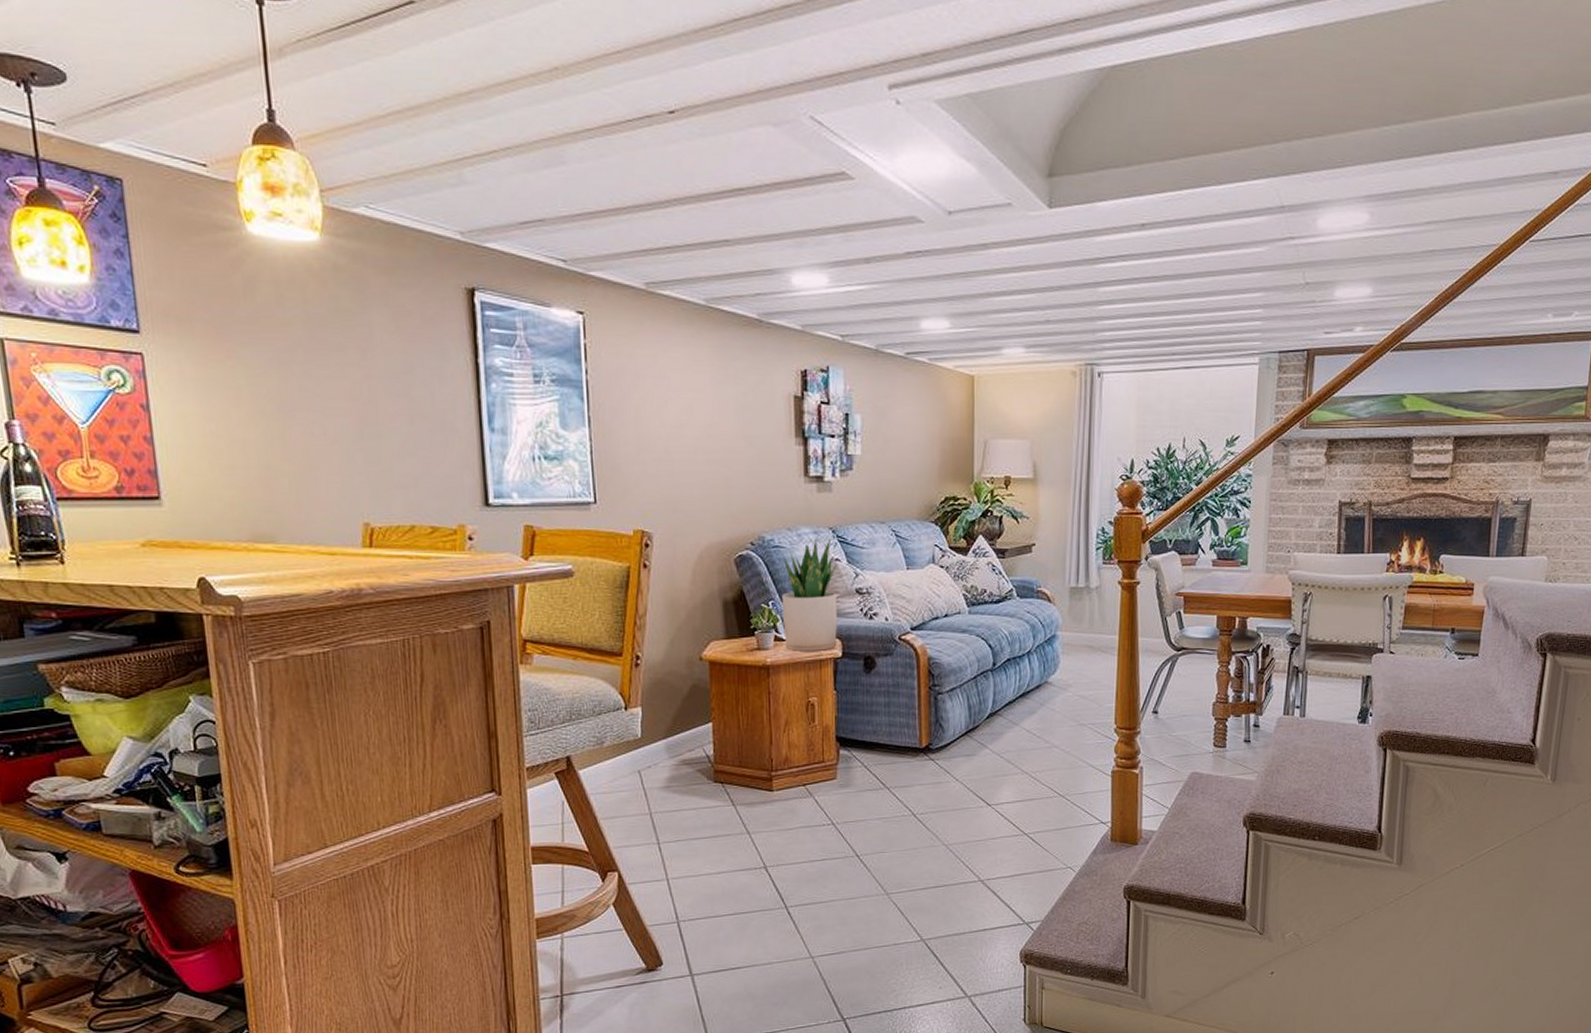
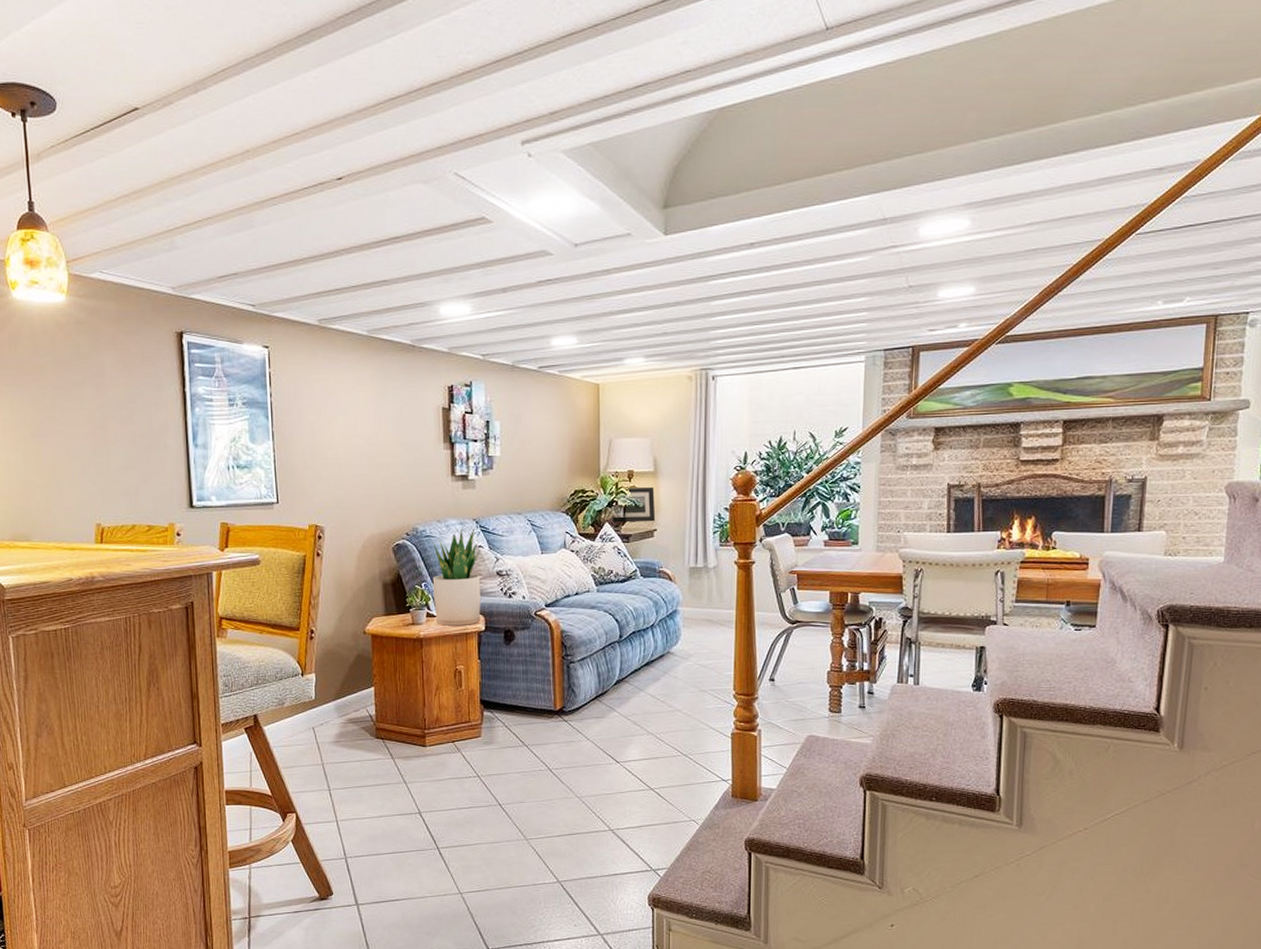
picture frame: none [985,496,1034,536] -> present [611,487,656,523]

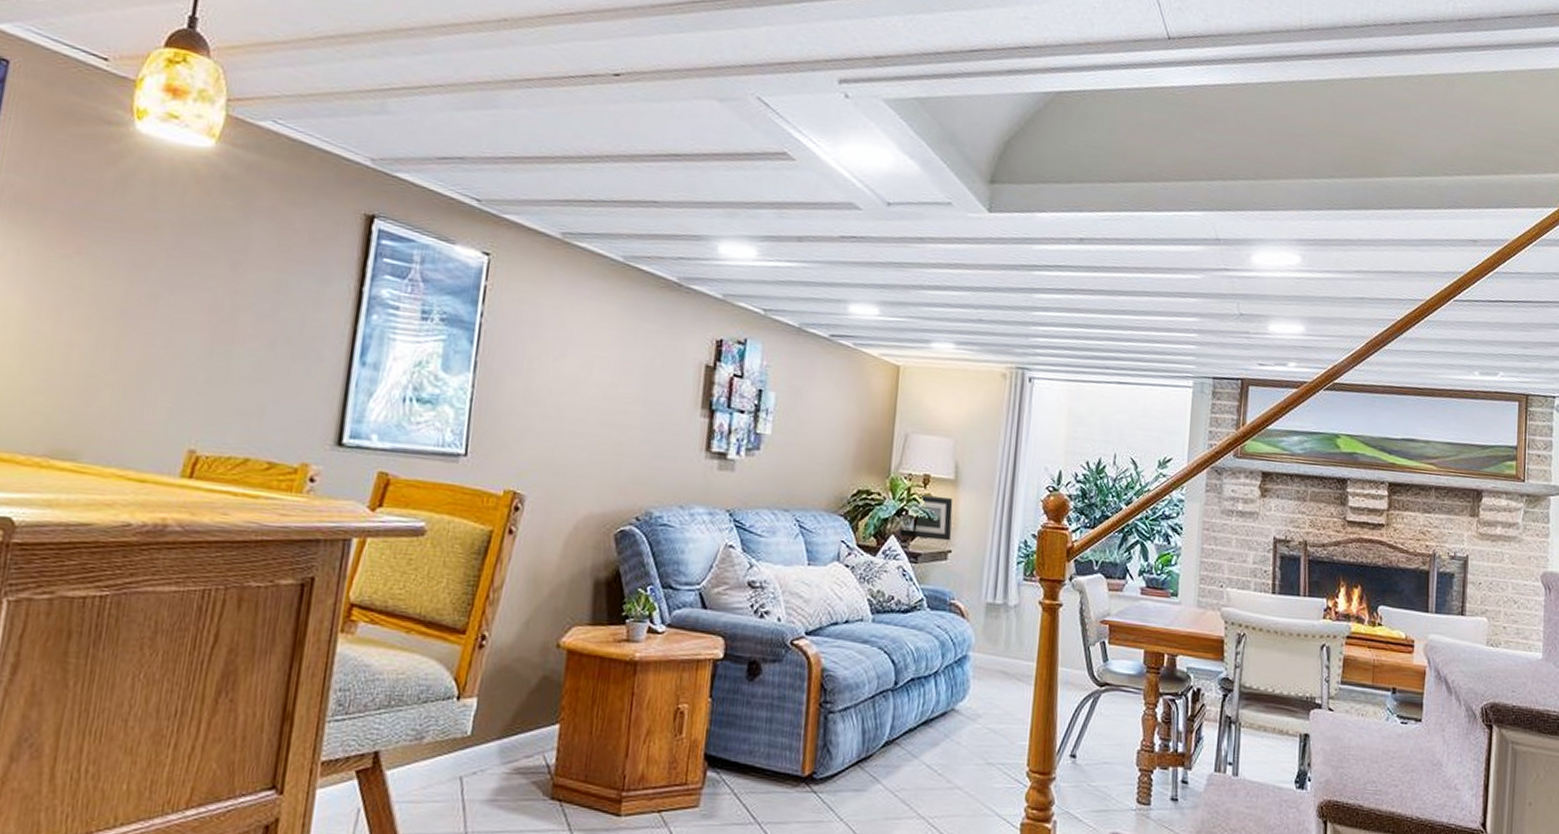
planter: present [432,529,481,626] -> none [659,521,731,650]

